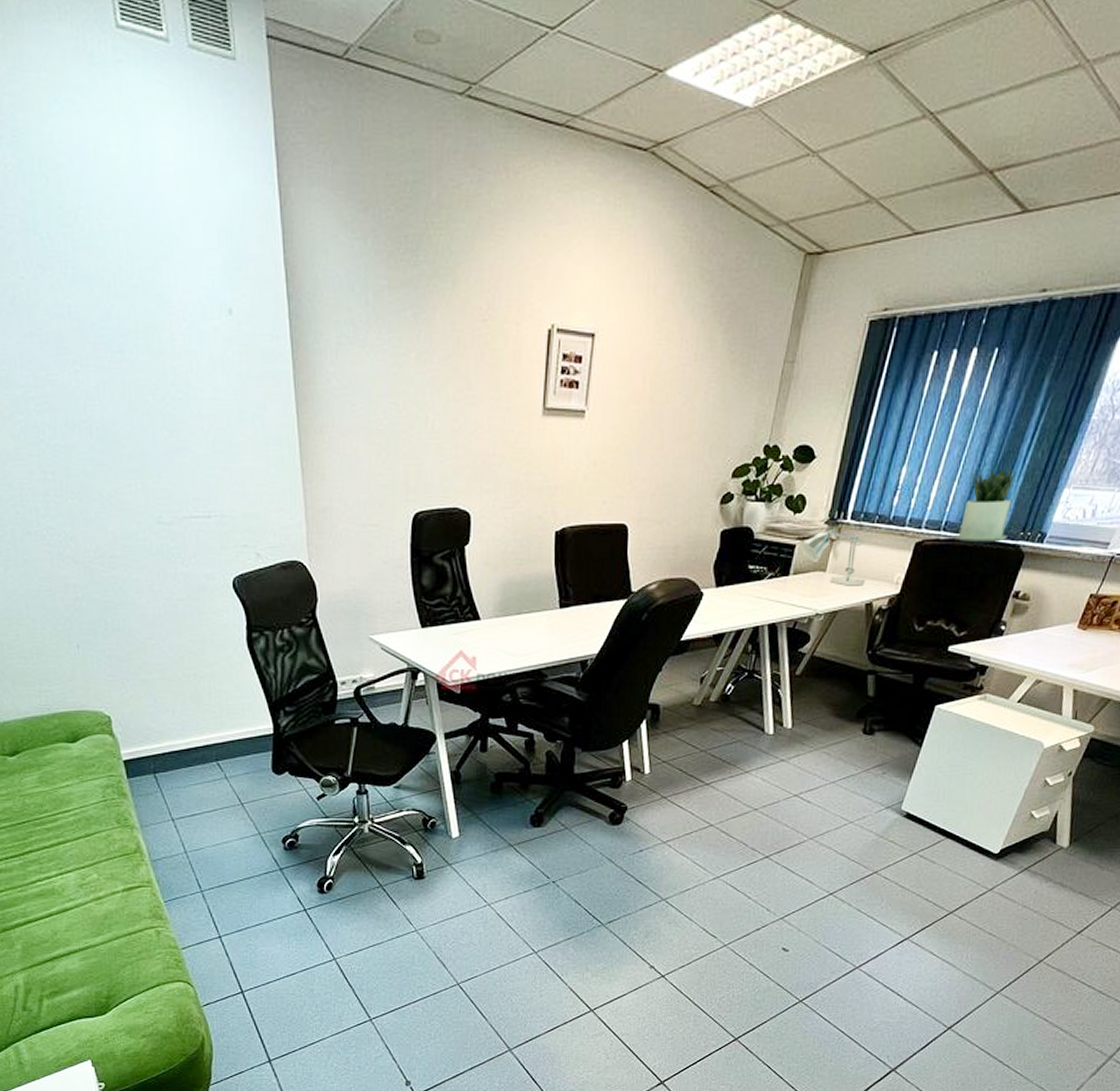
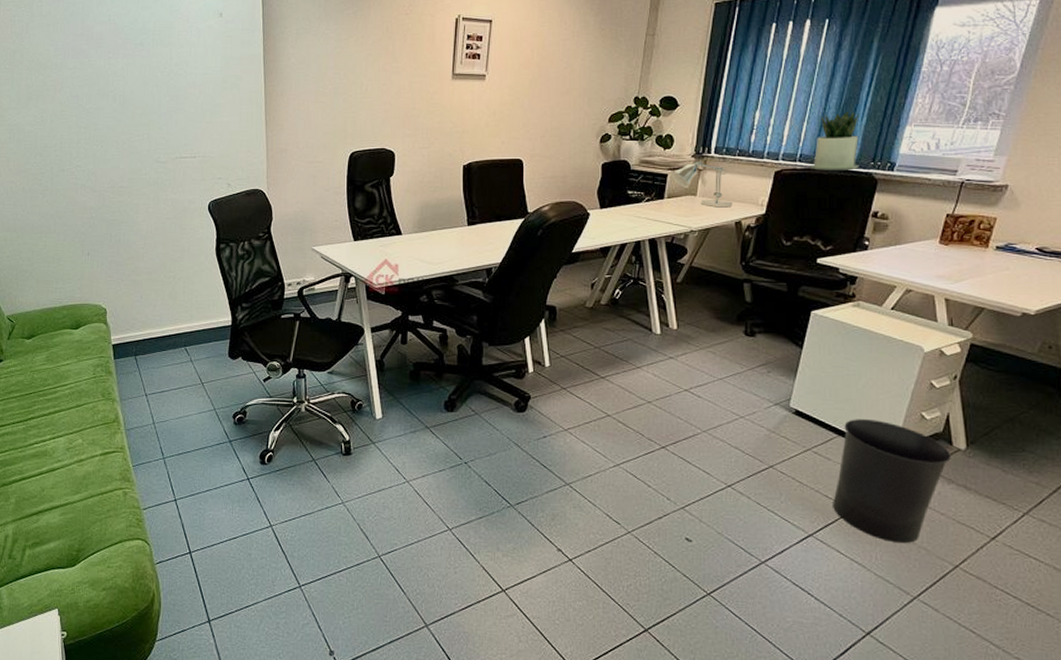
waste bin: none [932,820,1053,941] -> present [833,419,951,543]

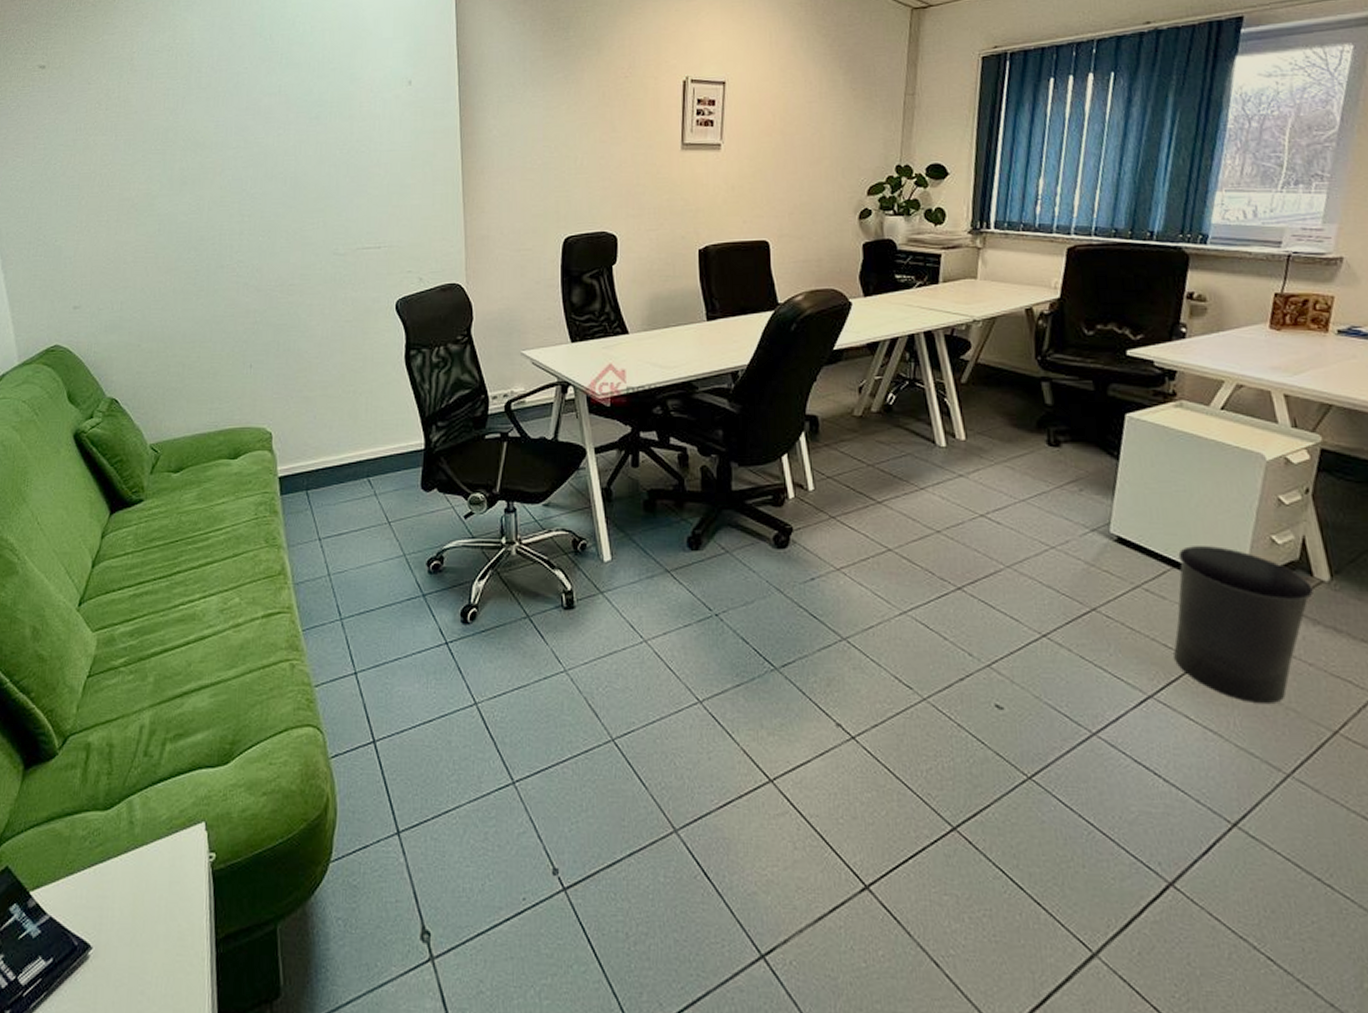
desk lamp: present [669,161,733,208] -> none [943,237,1021,292]
planter: present [809,111,860,172] -> none [1107,176,1166,247]

